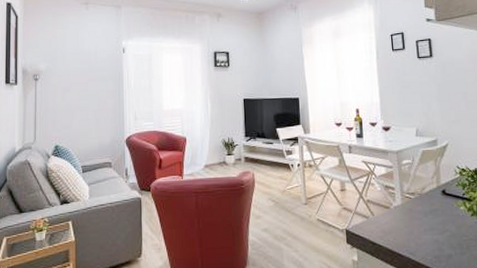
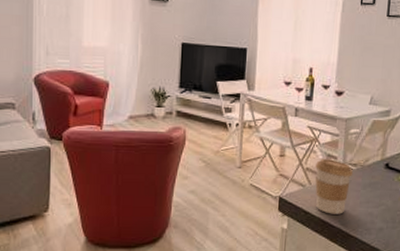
coffee cup: none [375,190,412,244] -> present [315,159,353,214]

